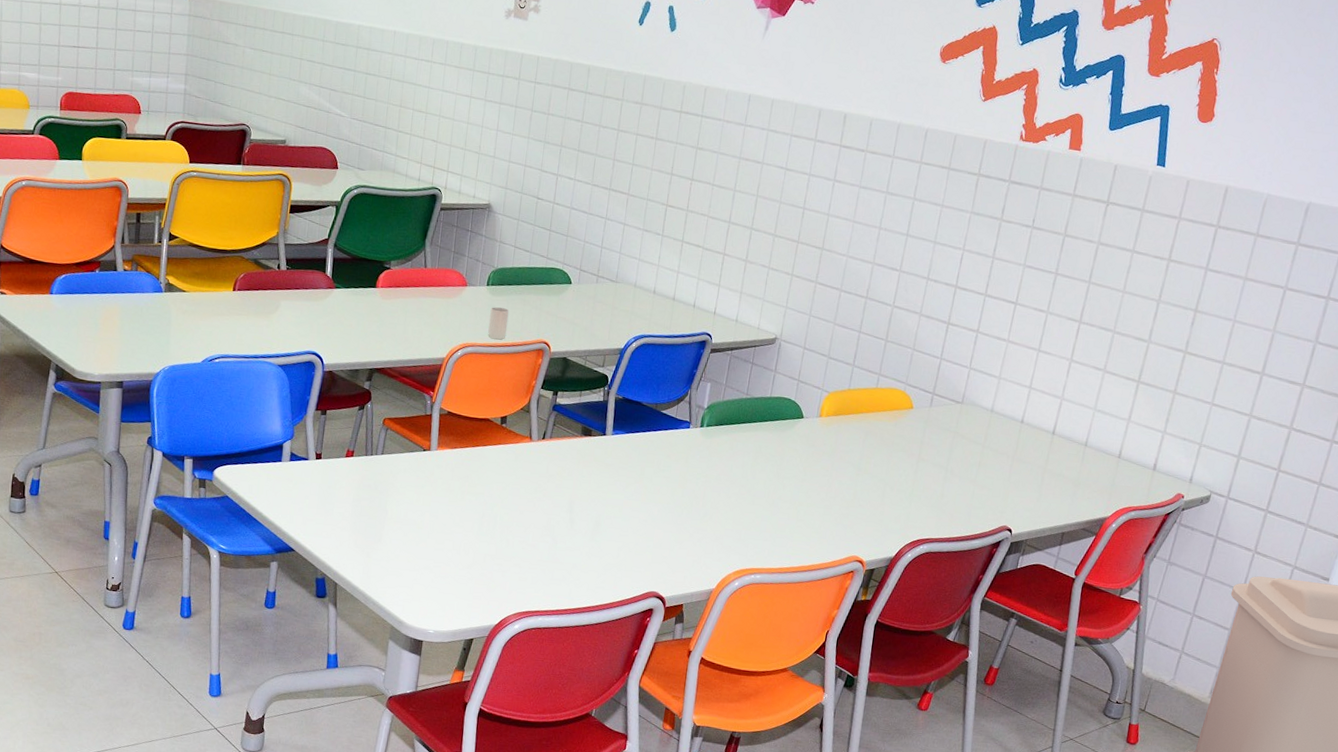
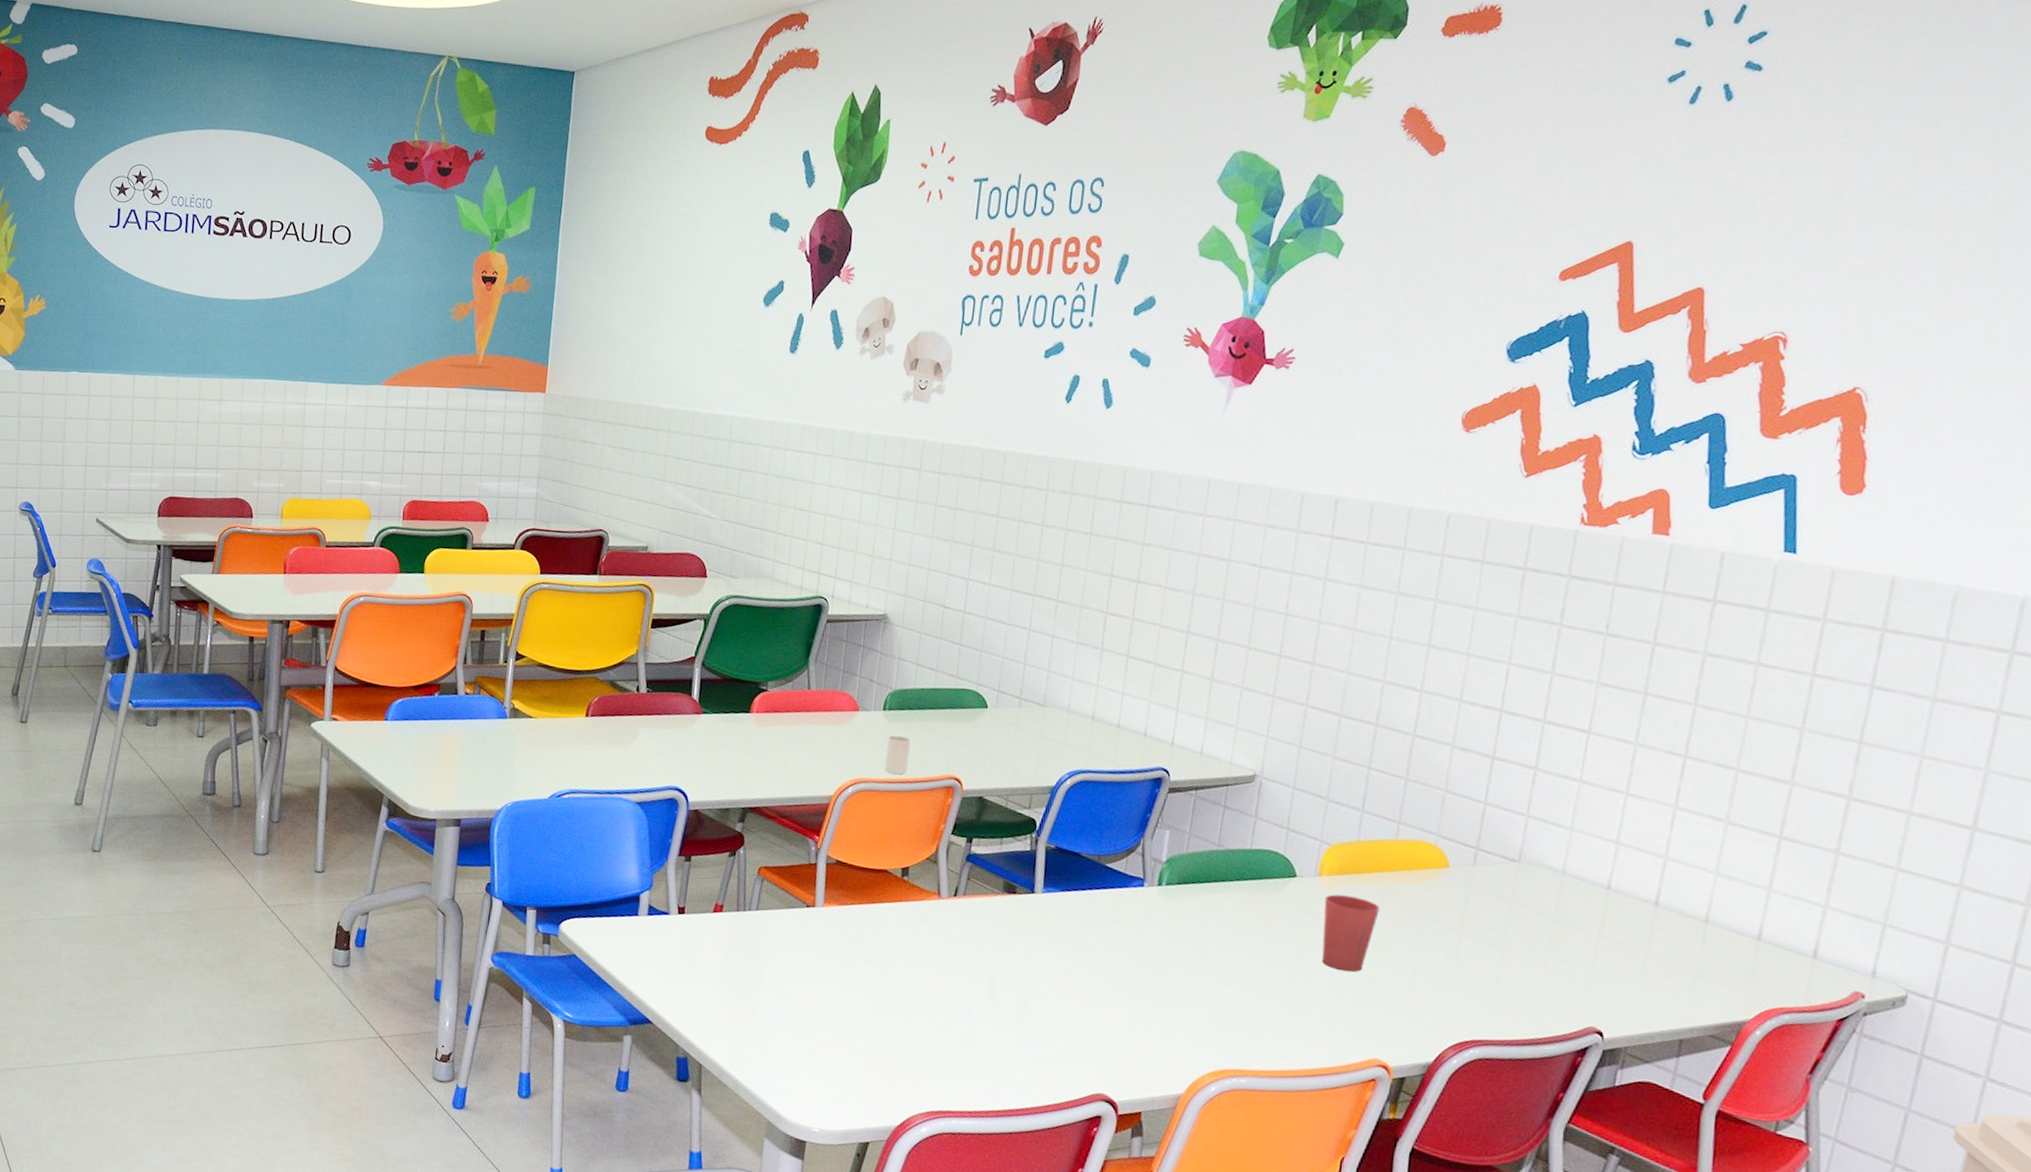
cup: none [819,431,863,490] -> present [1321,894,1380,972]

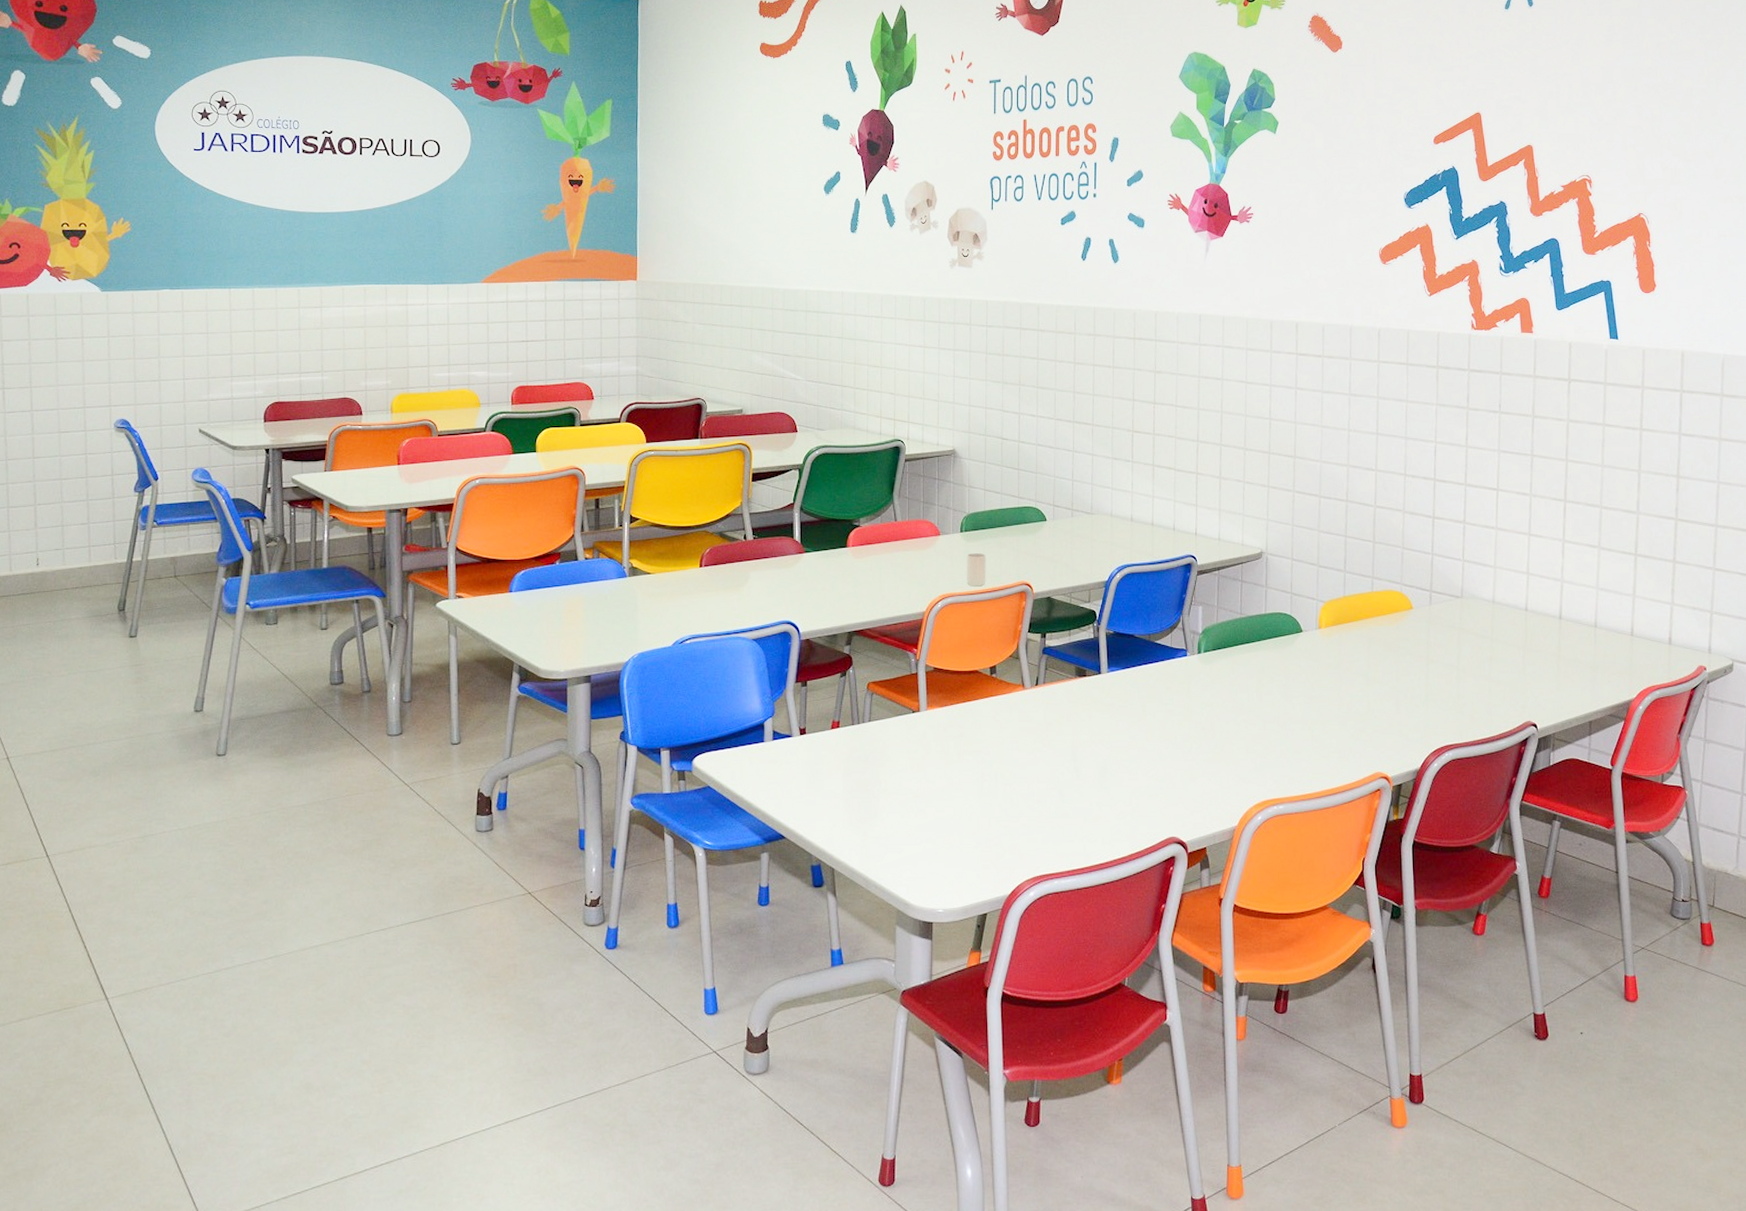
cup: present [1321,894,1380,972] -> none [1325,642,1367,703]

